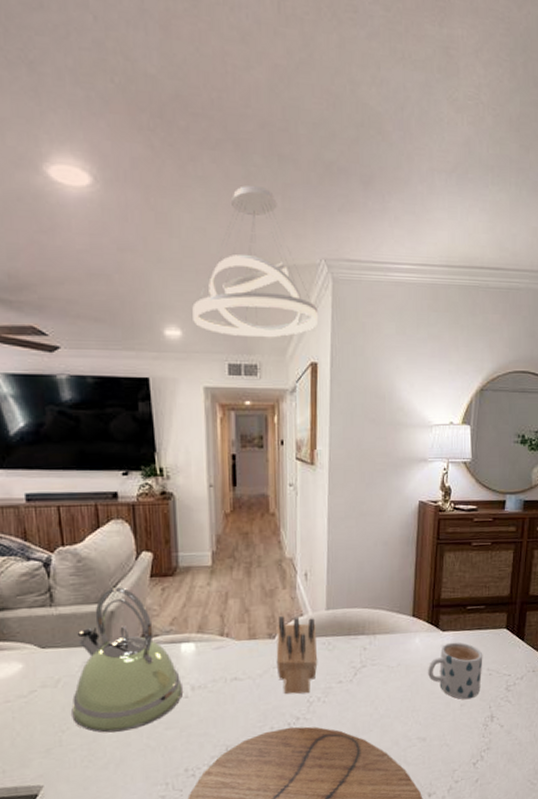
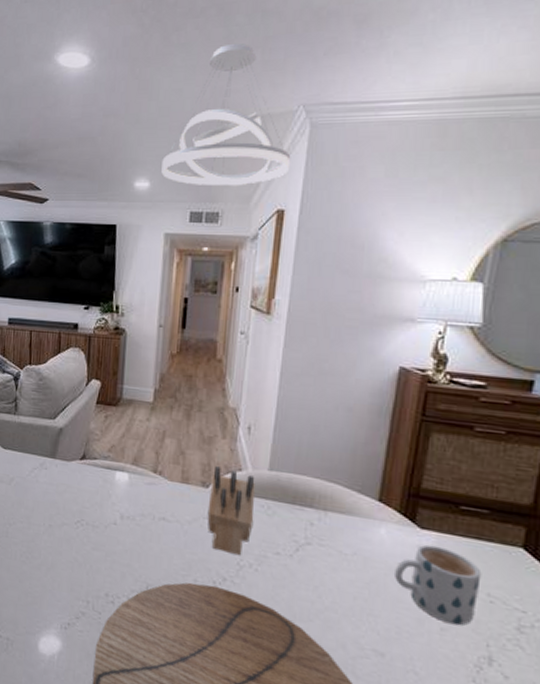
kettle: present [71,587,183,733] -> none [18,407,113,541]

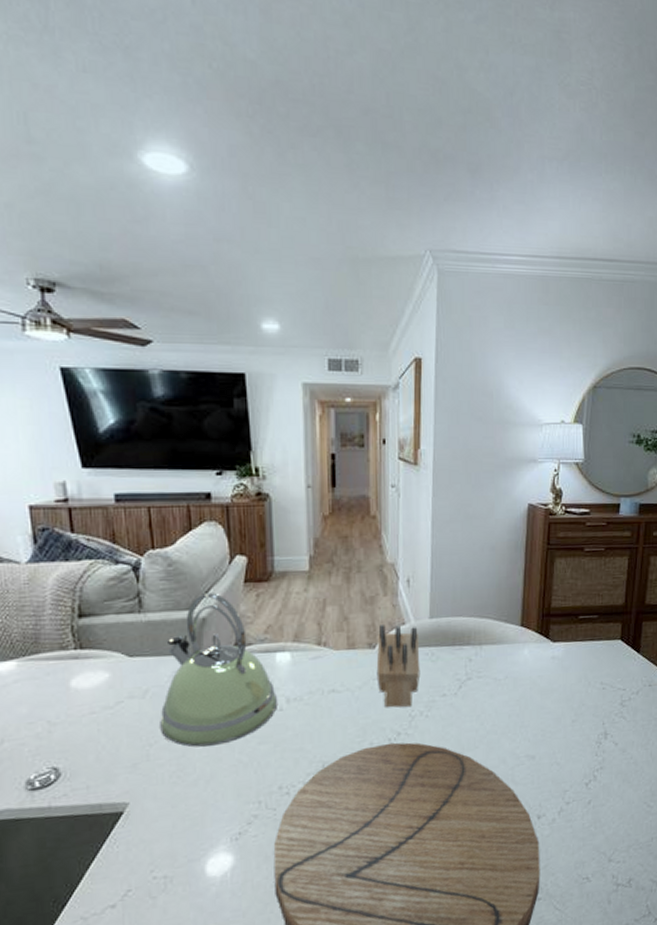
kettle: none [18,407,113,541] -> present [160,593,277,747]
pendant light: present [161,42,291,186] -> none [291,173,423,332]
mug: present [395,544,482,626] -> none [537,653,596,715]

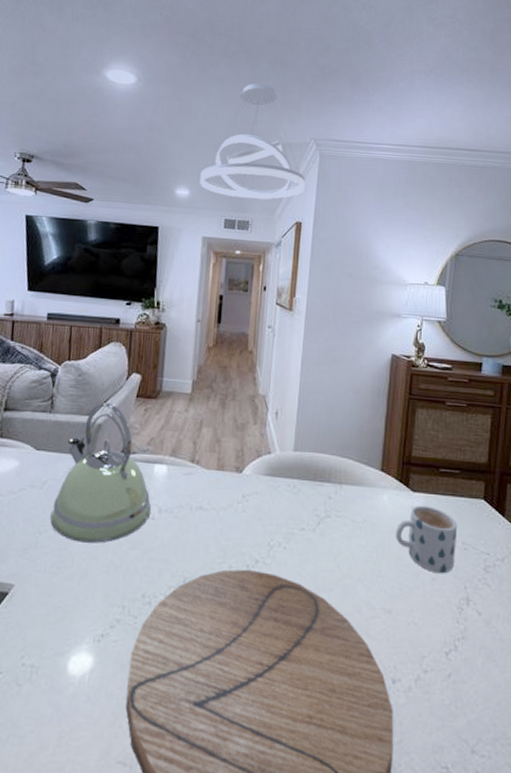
pendant light: none [291,173,423,332] -> present [200,83,306,200]
knife block: present [376,625,419,708] -> none [241,451,282,536]
mug: none [537,653,596,715] -> present [396,505,458,574]

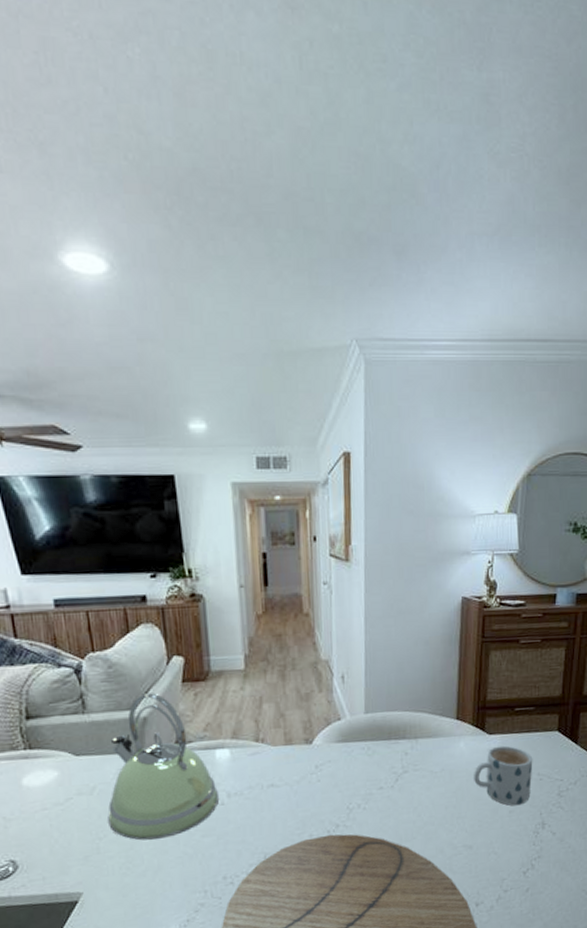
pendant light: present [200,83,306,200] -> none [217,262,351,428]

